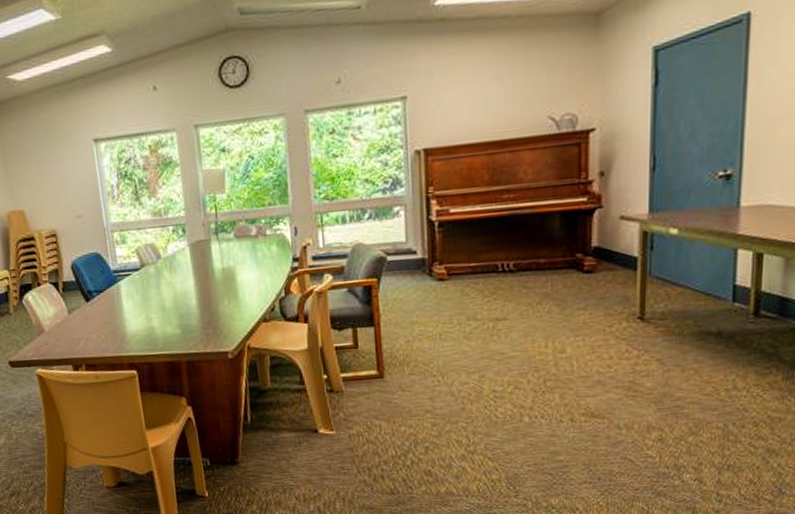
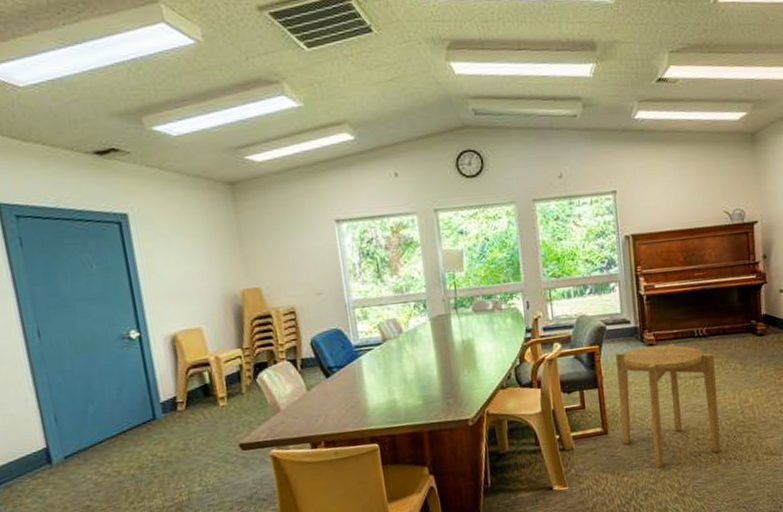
side table: none [397,278,524,421] -> present [616,343,721,469]

